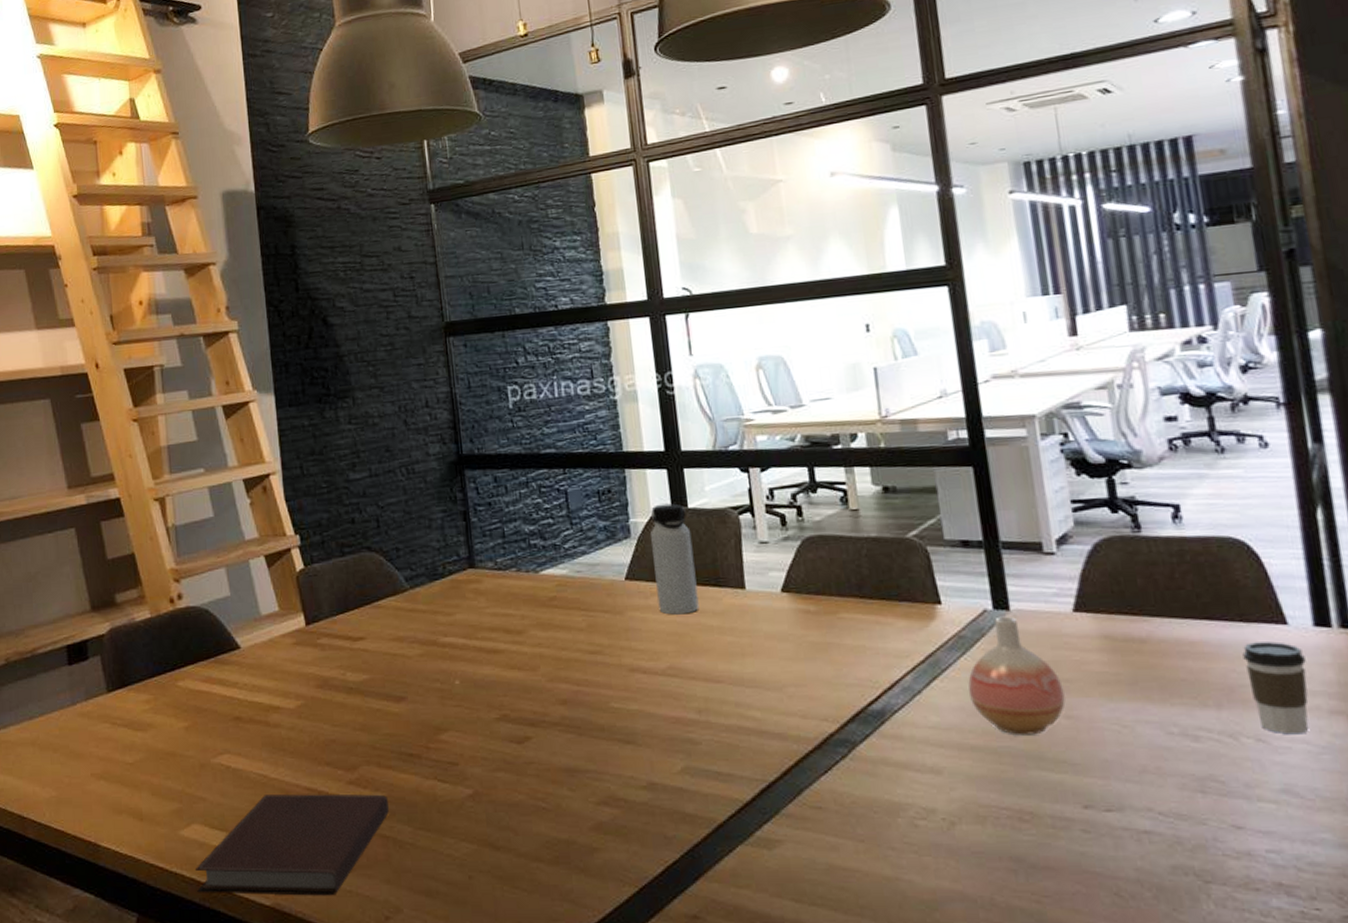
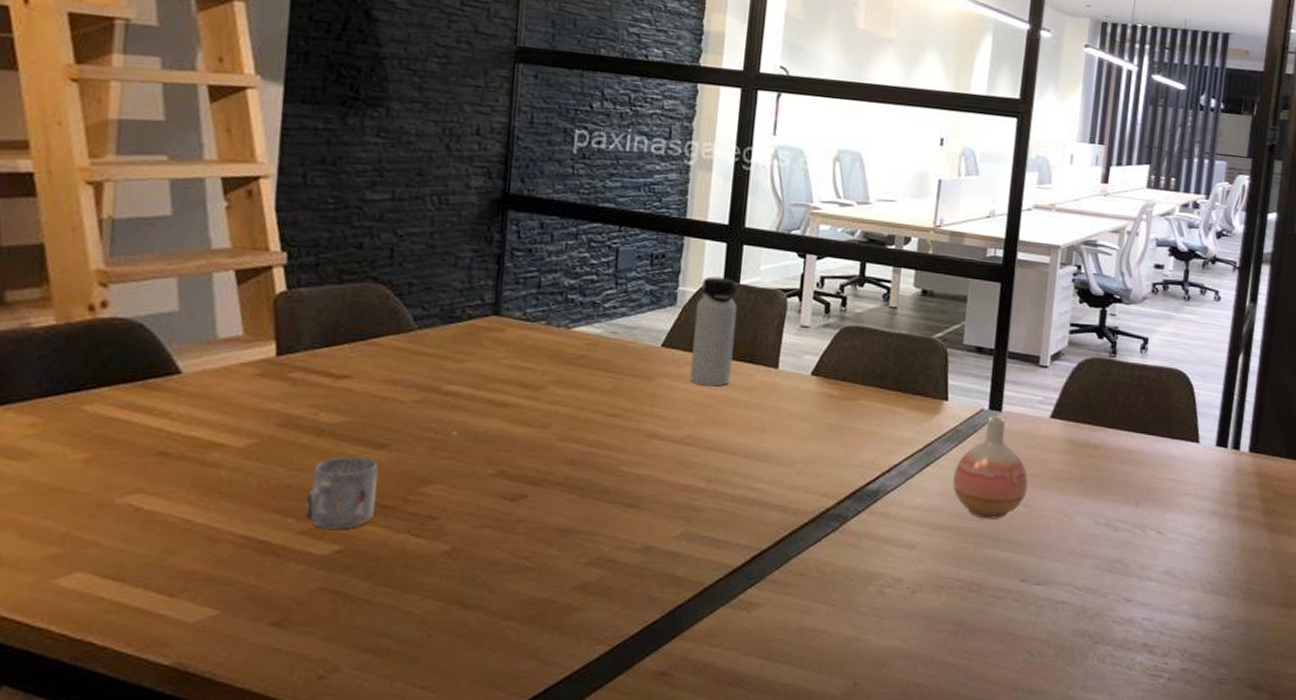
notebook: present [194,794,389,896] -> none [68,542,346,654]
mug: none [348,710,404,778] -> present [304,456,379,529]
coffee cup: present [1242,641,1309,735] -> none [1162,455,1205,529]

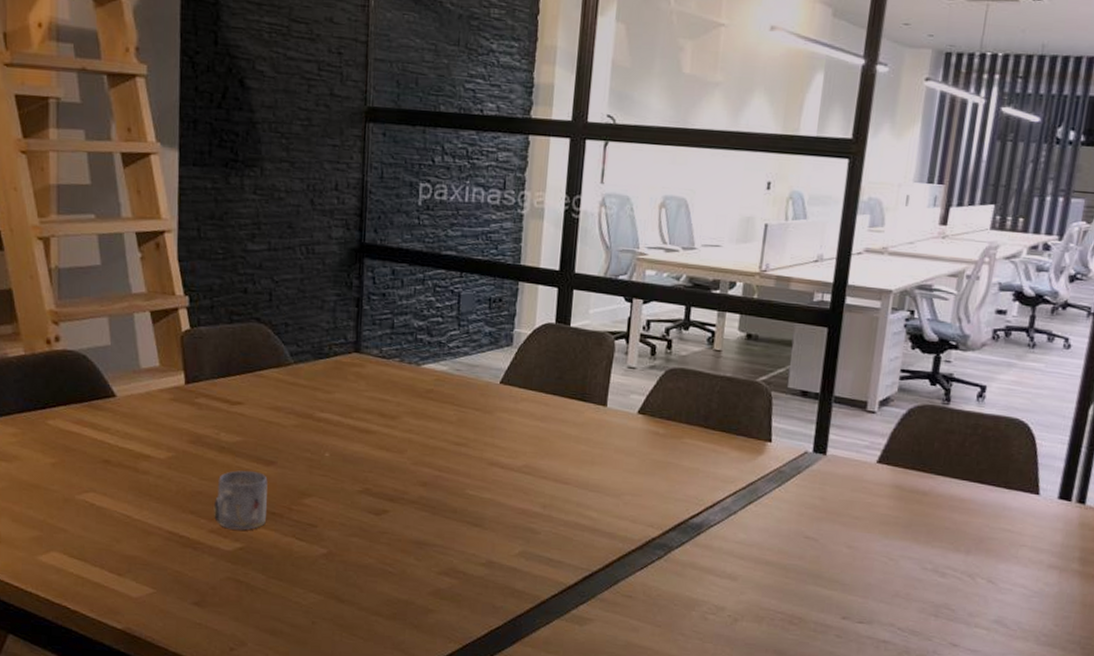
water bottle: present [690,276,738,387] -> none [526,319,569,421]
vase: present [953,416,1028,519] -> none [775,459,852,558]

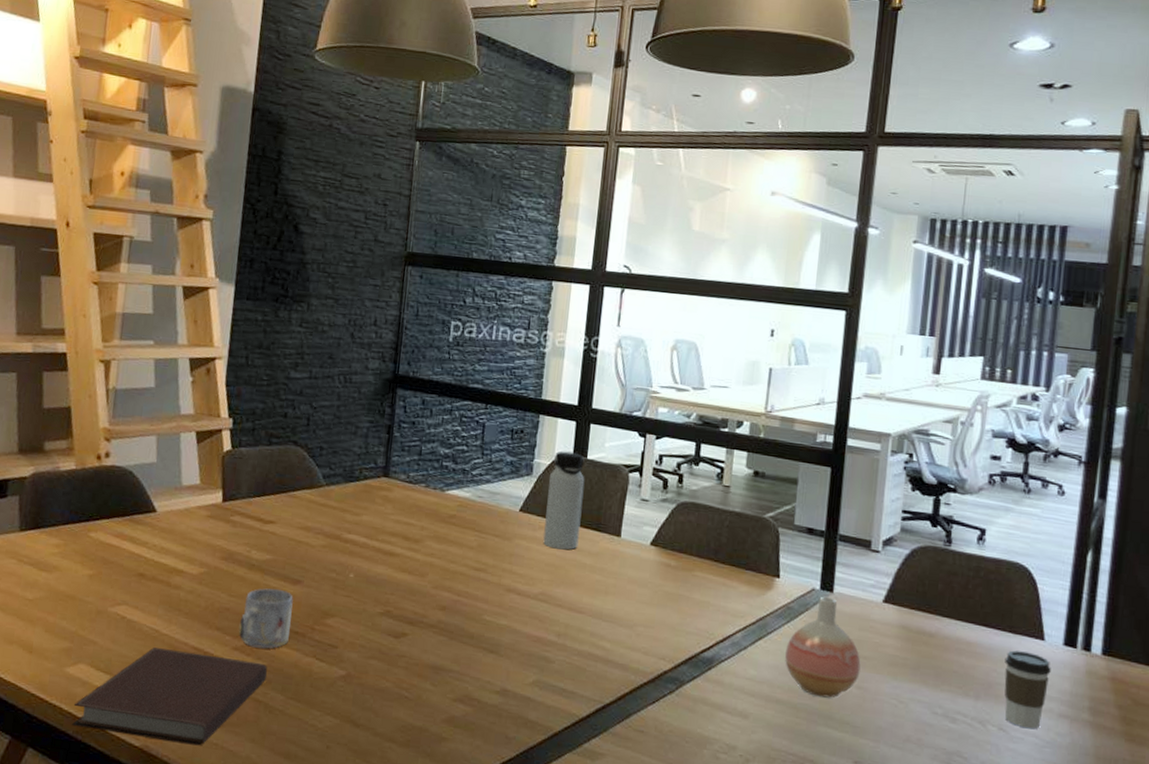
notebook: none [50,533,246,626] -> present [72,647,267,746]
water bottle: none [526,319,569,421] -> present [543,451,585,550]
vase: none [775,459,852,558] -> present [785,596,861,698]
coffee cup: none [995,505,1044,581] -> present [1004,650,1051,729]

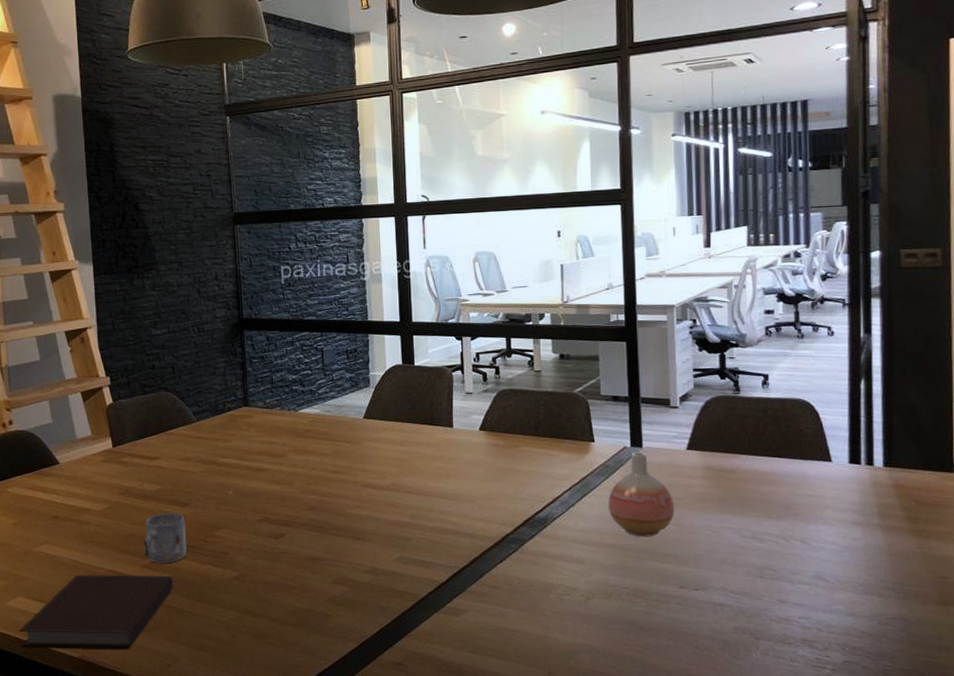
water bottle: present [543,451,585,550] -> none [385,361,418,445]
coffee cup: present [1004,650,1051,729] -> none [799,474,841,538]

